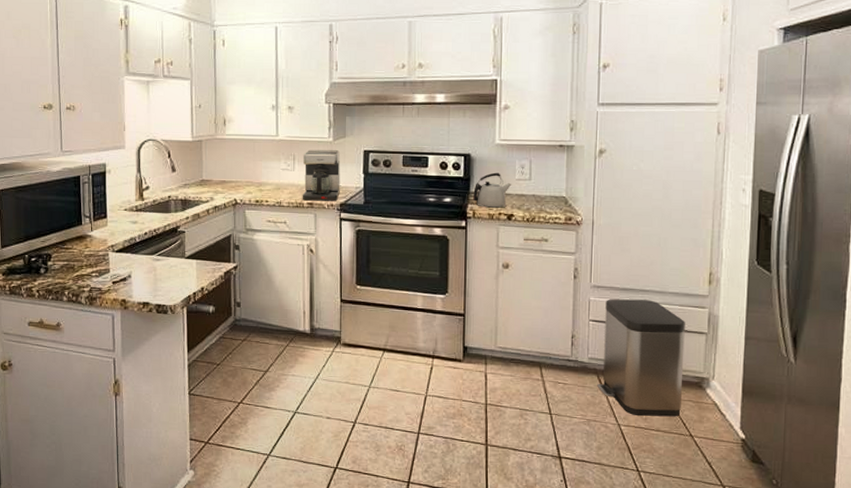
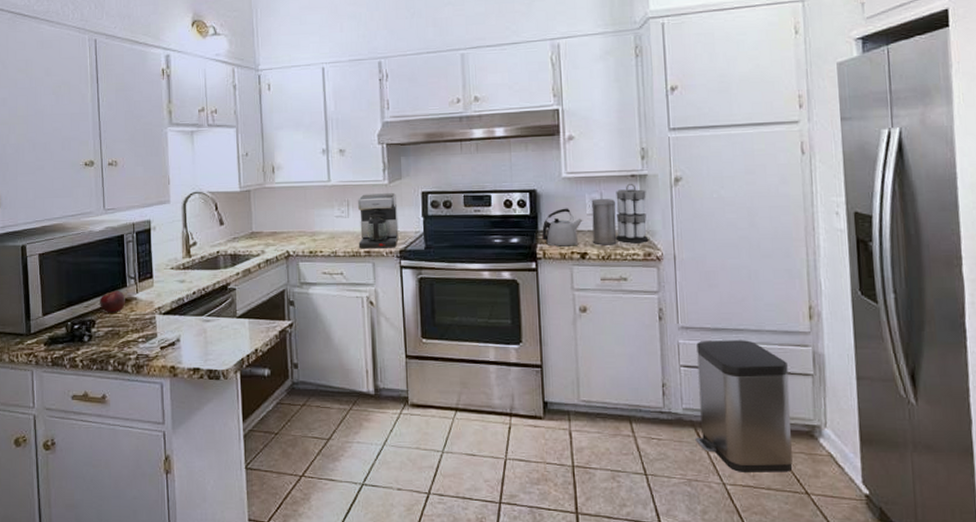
fruit: none [56,227,81,249] -> present [100,290,126,313]
canister: none [519,165,544,209] -> present [591,198,617,245]
spice rack: none [540,152,572,208] -> present [615,183,649,244]

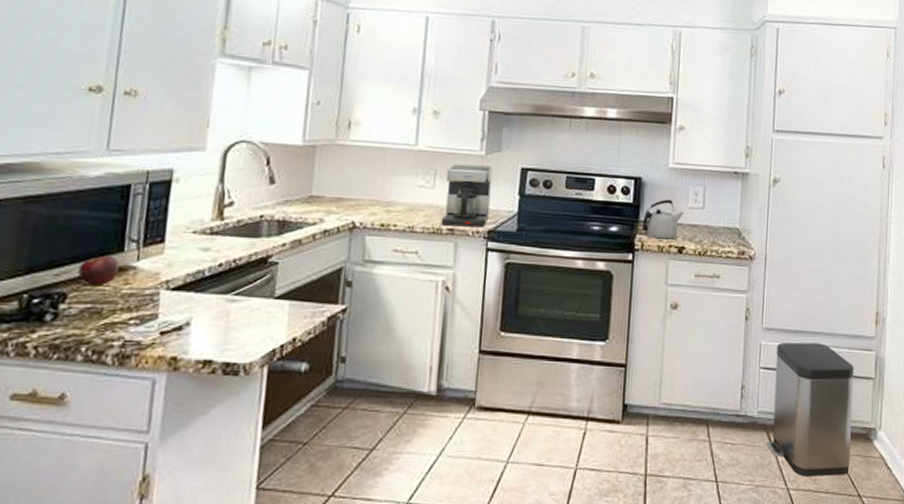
canister: present [591,198,617,245] -> none [691,192,718,241]
spice rack: present [615,183,649,244] -> none [713,179,747,241]

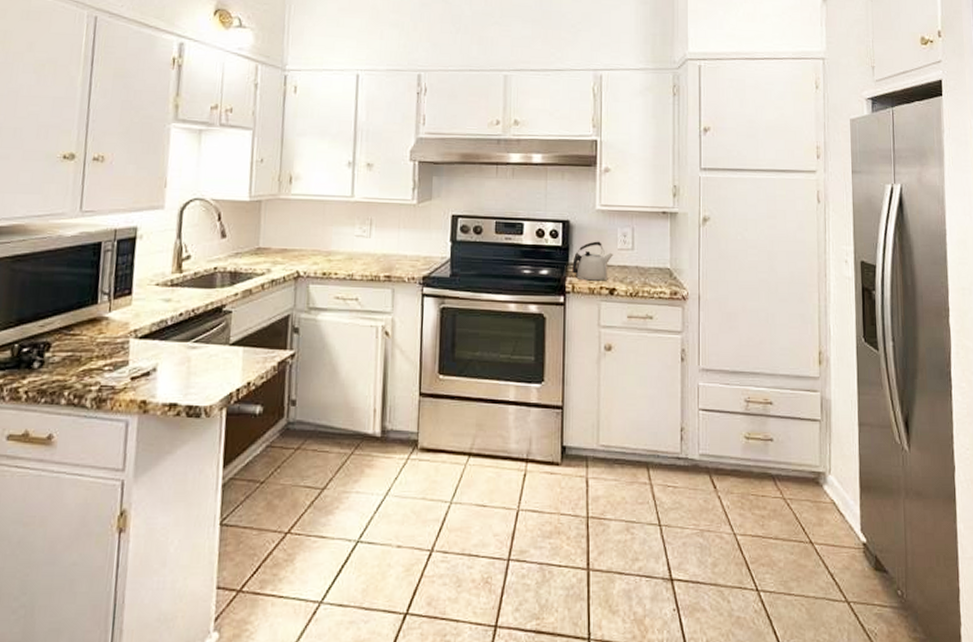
fruit: present [78,255,120,285] -> none [60,307,95,335]
coffee maker: present [441,164,493,227] -> none [378,213,425,274]
pedal bin: present [766,342,854,476] -> none [710,384,799,521]

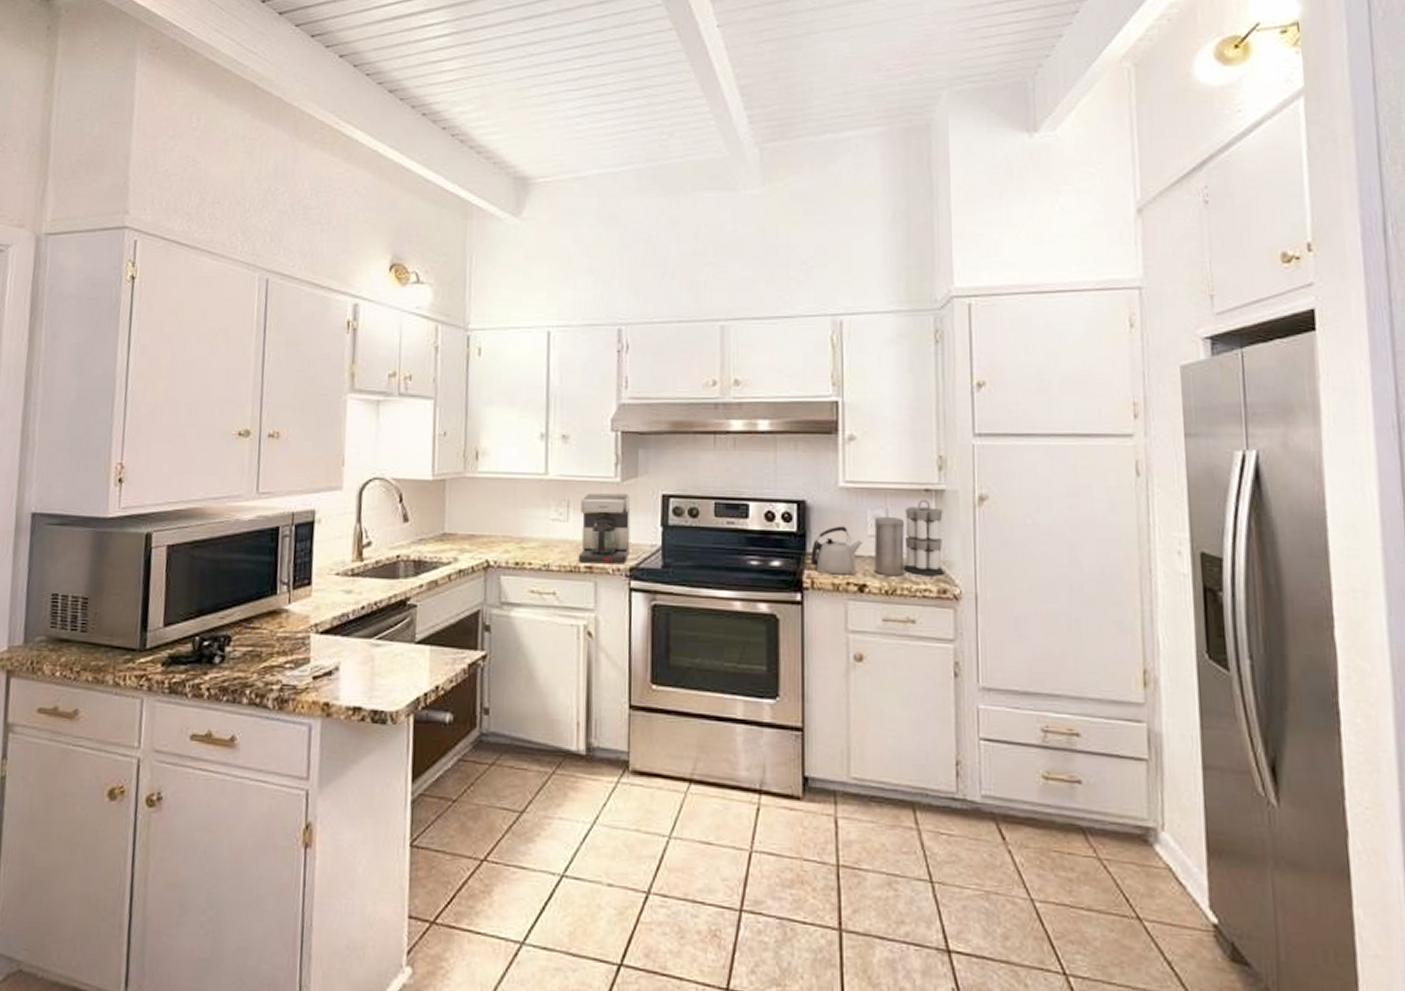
coffee maker: none [378,213,425,274] -> present [578,493,631,564]
canister: none [621,233,647,282] -> present [873,516,905,577]
spice rack: none [644,219,676,281] -> present [903,499,945,577]

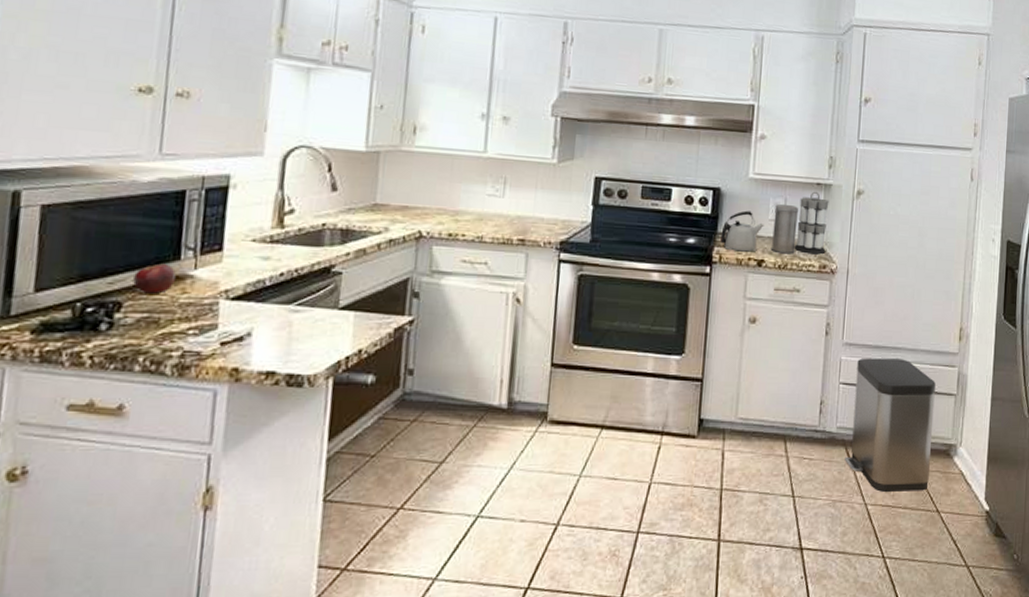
fruit: none [239,598,274,628] -> present [133,263,177,294]
coffee maker: present [578,493,631,564] -> none [511,172,565,238]
pedal bin: none [996,707,1121,889] -> present [845,358,936,492]

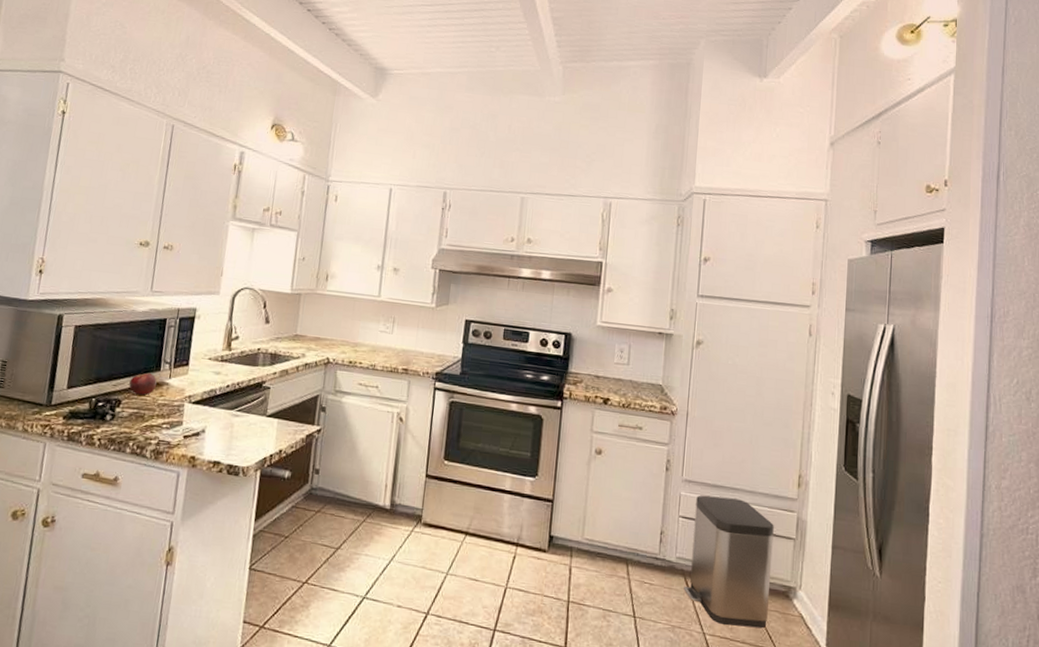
kettle: present [720,210,764,252] -> none [570,354,610,391]
canister: present [770,203,799,254] -> none [615,349,642,395]
spice rack: present [794,191,829,255] -> none [637,339,670,397]

